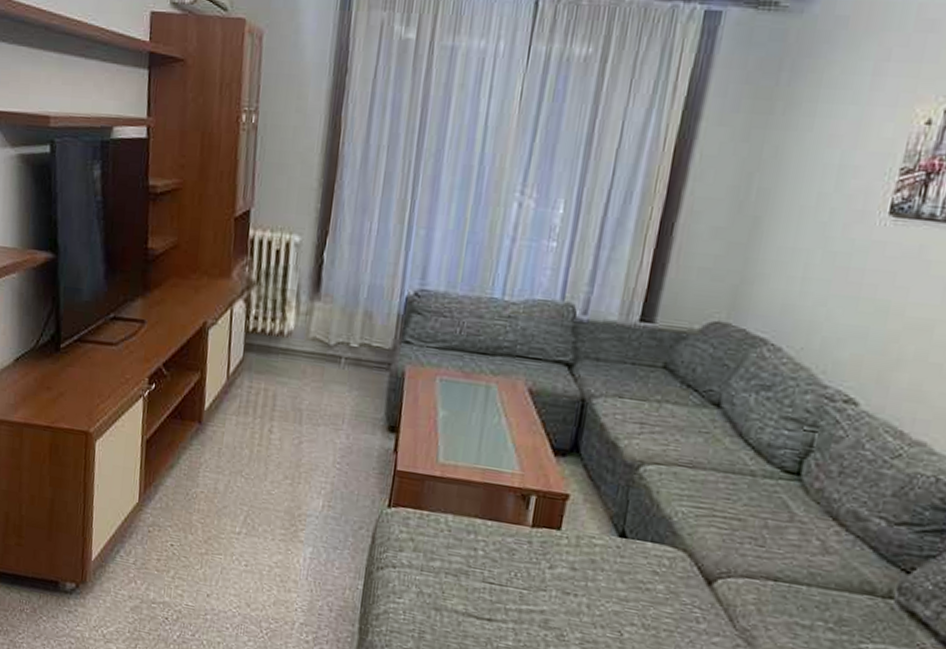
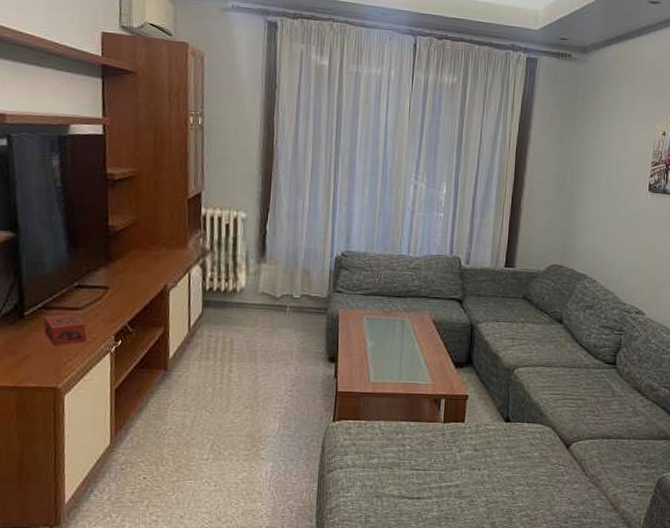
decorative box: none [78,348,121,386] -> present [43,313,87,347]

